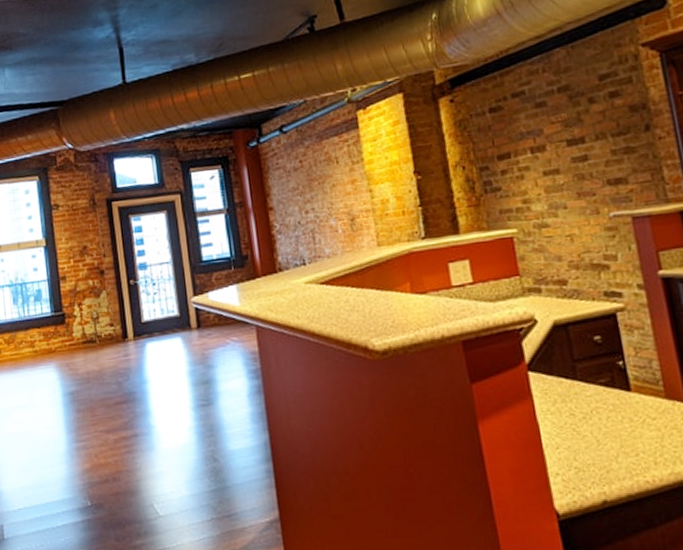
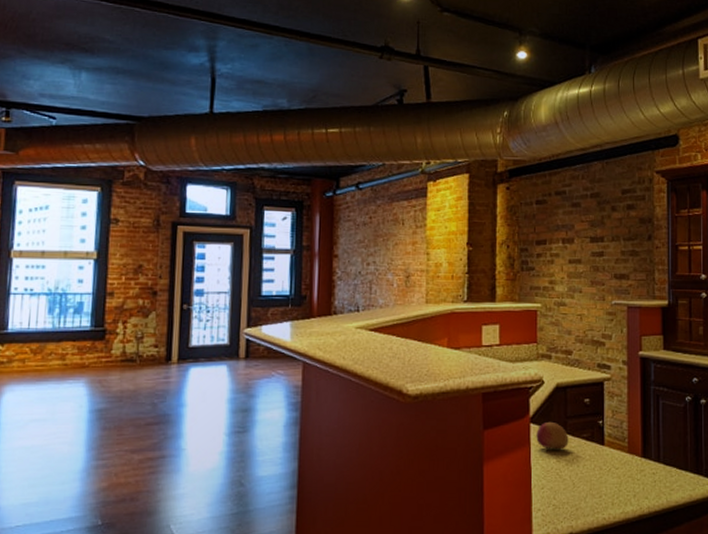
fruit: none [537,367,582,401] -> present [536,421,569,450]

